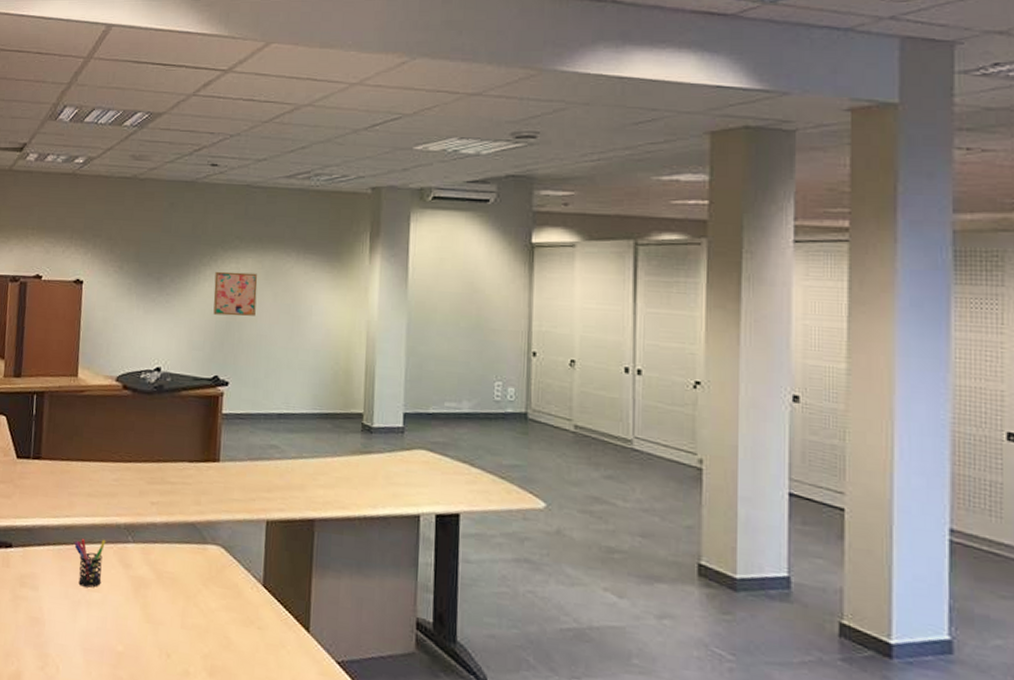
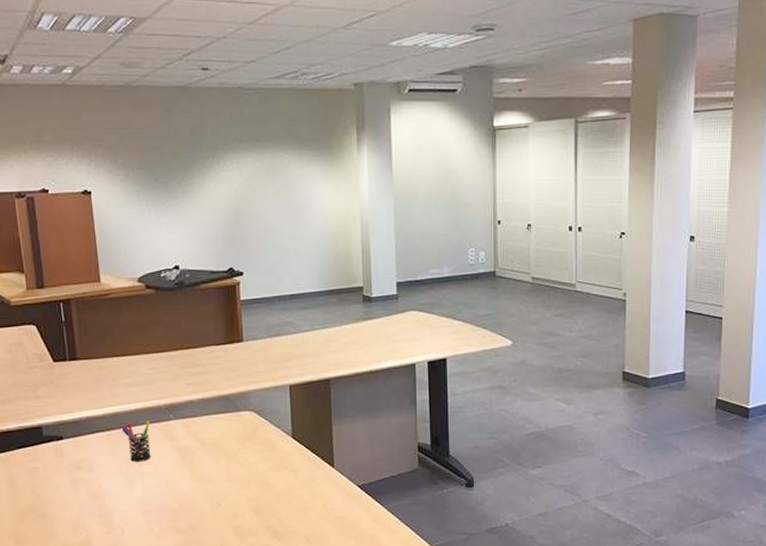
wall art: present [213,271,258,317] -> none [219,171,261,213]

